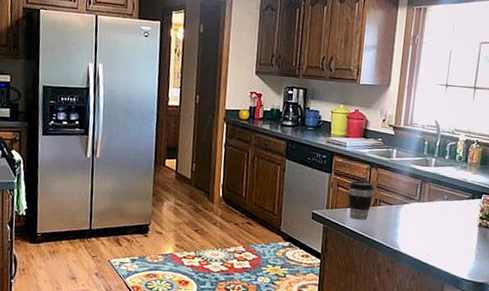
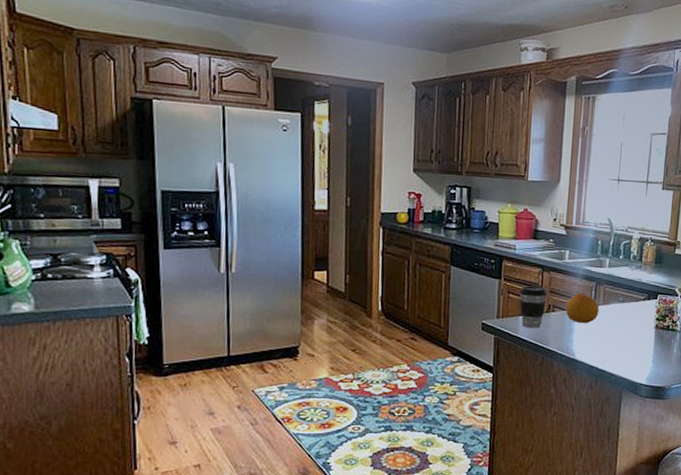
fruit: none [391,189,424,219] -> present [565,293,599,324]

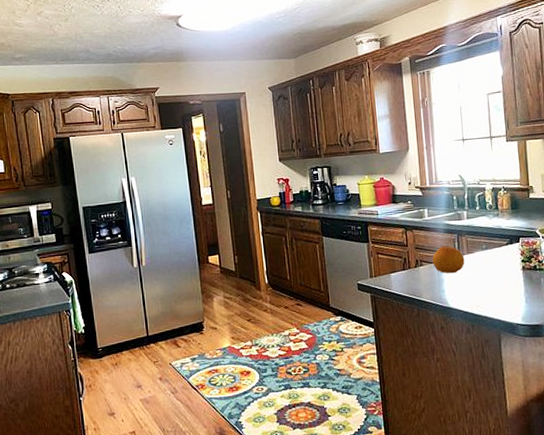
coffee cup: present [519,286,548,329] -> none [387,244,414,284]

